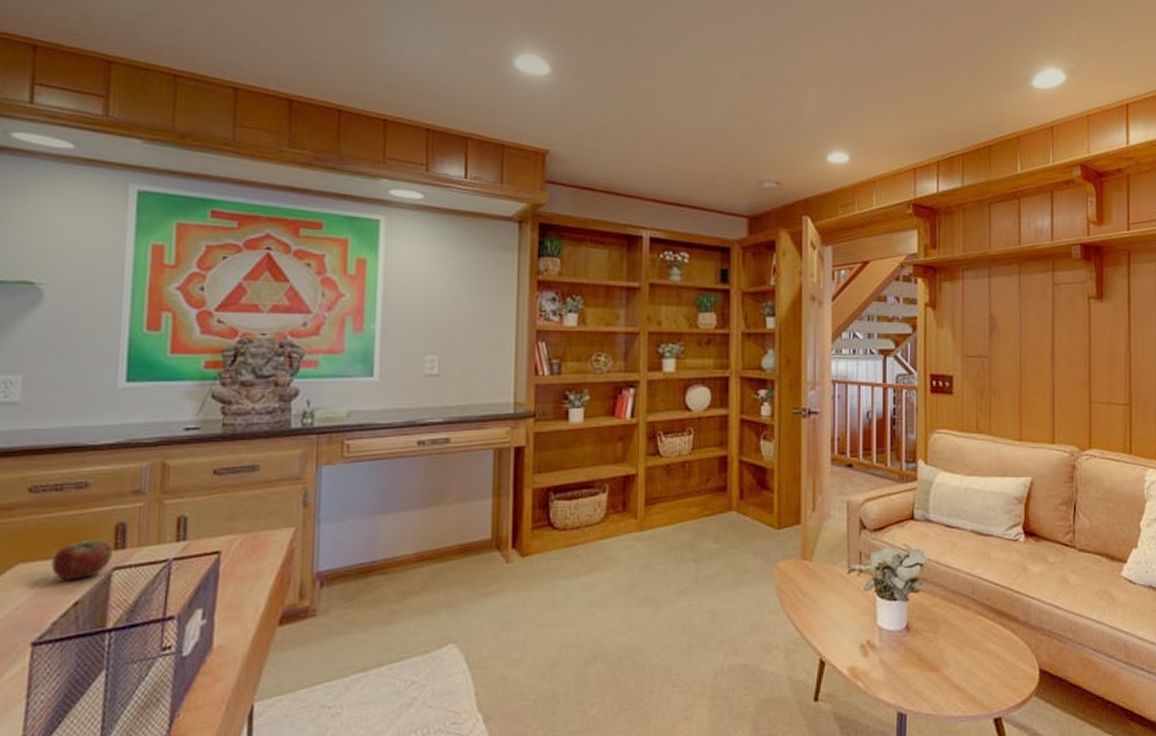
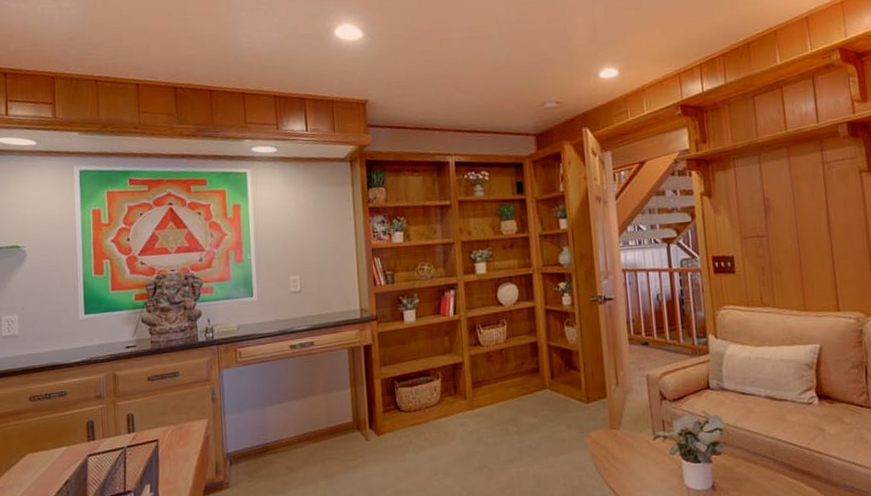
apple: present [51,539,114,581] -> none [48,433,87,465]

